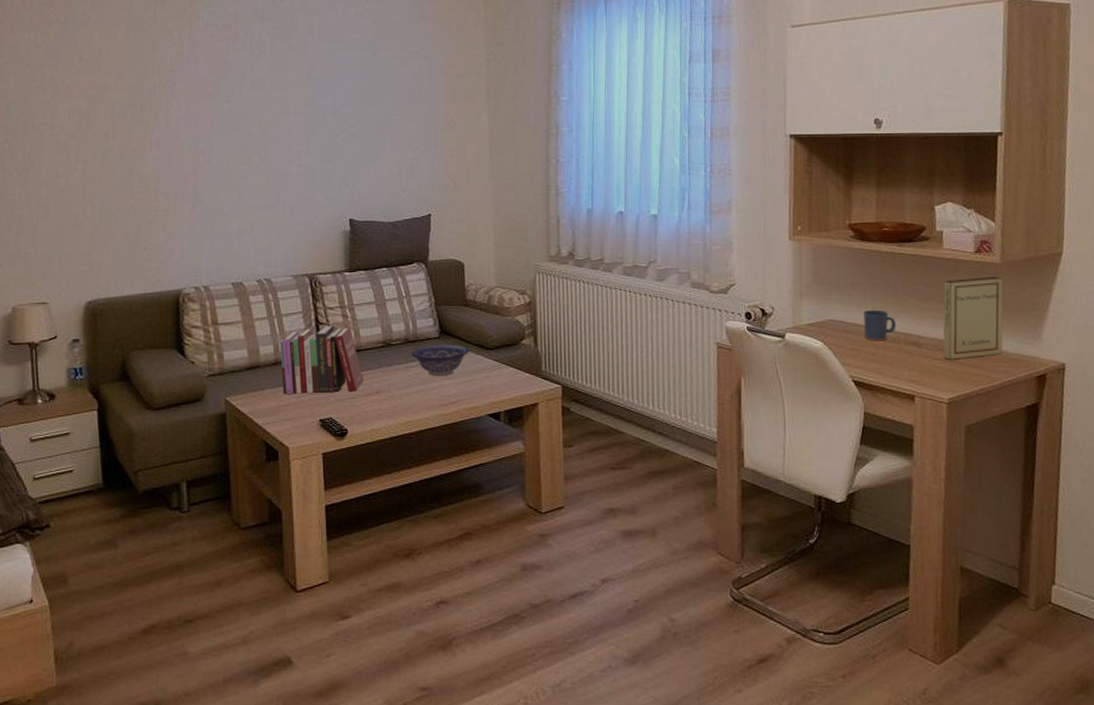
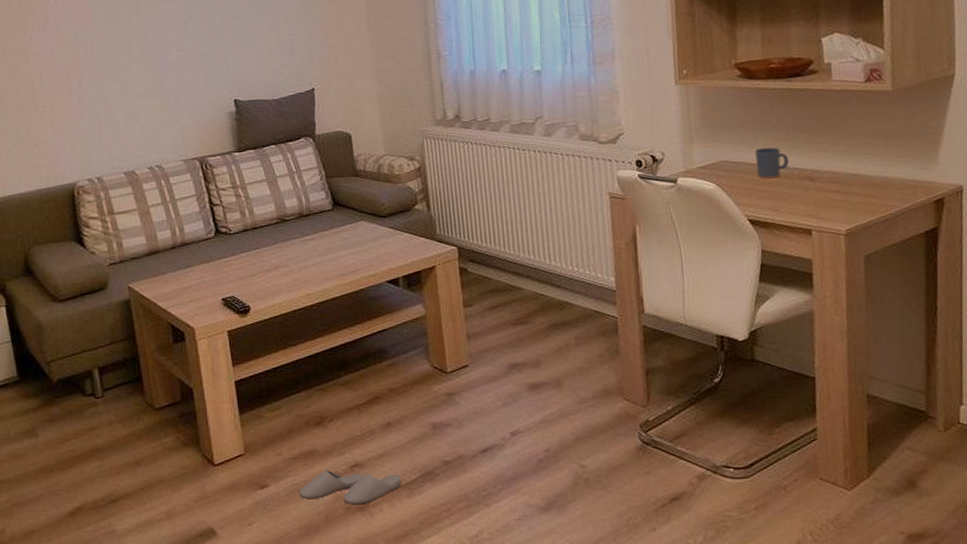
books: present [280,326,364,395] -> none [176,206,262,278]
slippers: none [381,604,487,644] -> present [299,469,402,505]
decorative bowl: present [412,344,469,377] -> none [306,215,363,248]
book: present [943,277,1004,360] -> none [834,104,899,191]

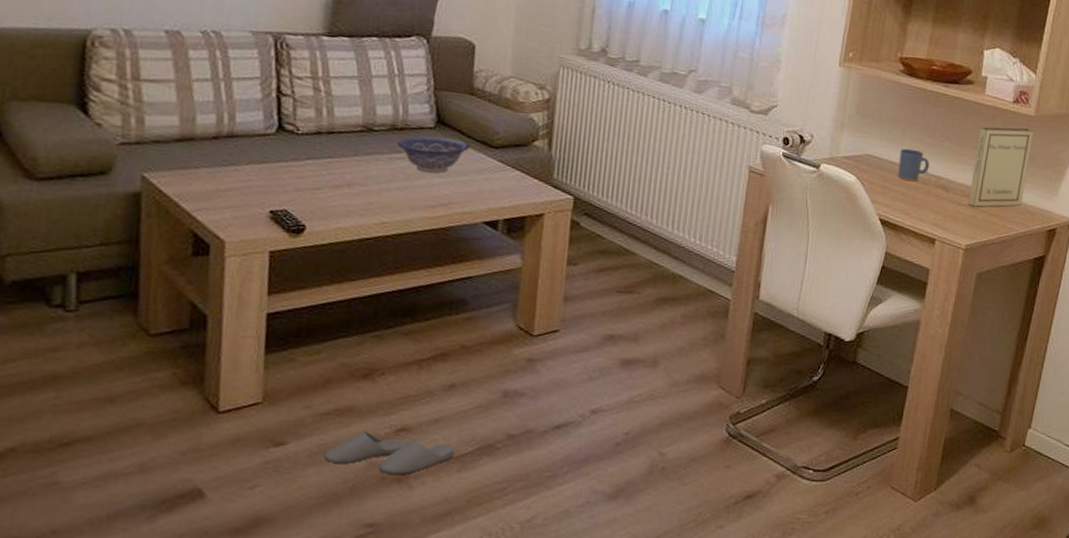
decorative bowl: none [306,215,363,248] -> present [398,136,470,174]
book: none [834,104,899,191] -> present [967,127,1034,207]

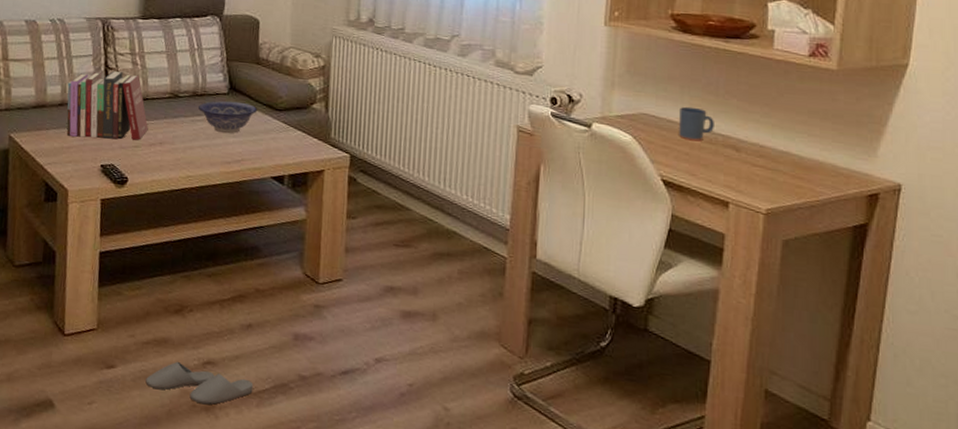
books: none [223,98,334,182] -> present [66,71,149,141]
book: present [967,127,1034,207] -> none [764,83,838,169]

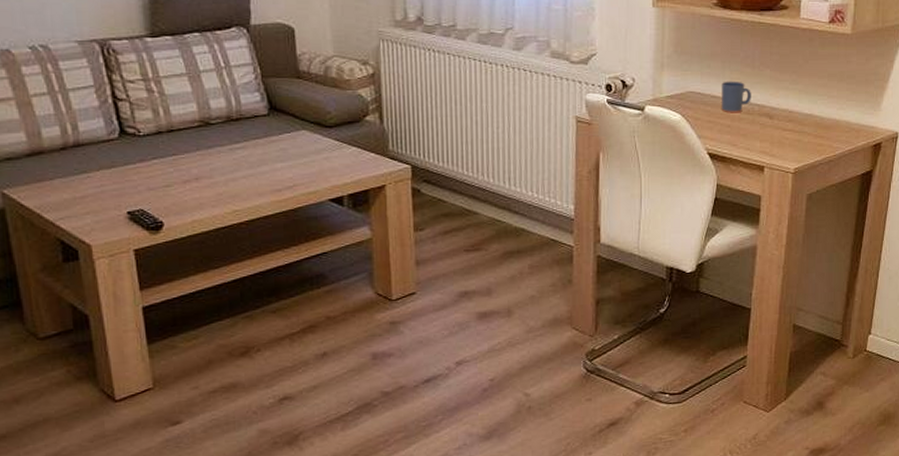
books: present [66,71,149,141] -> none [67,102,179,185]
slippers: present [145,361,254,405] -> none [218,403,336,440]
decorative bowl: present [198,101,258,134] -> none [236,122,305,159]

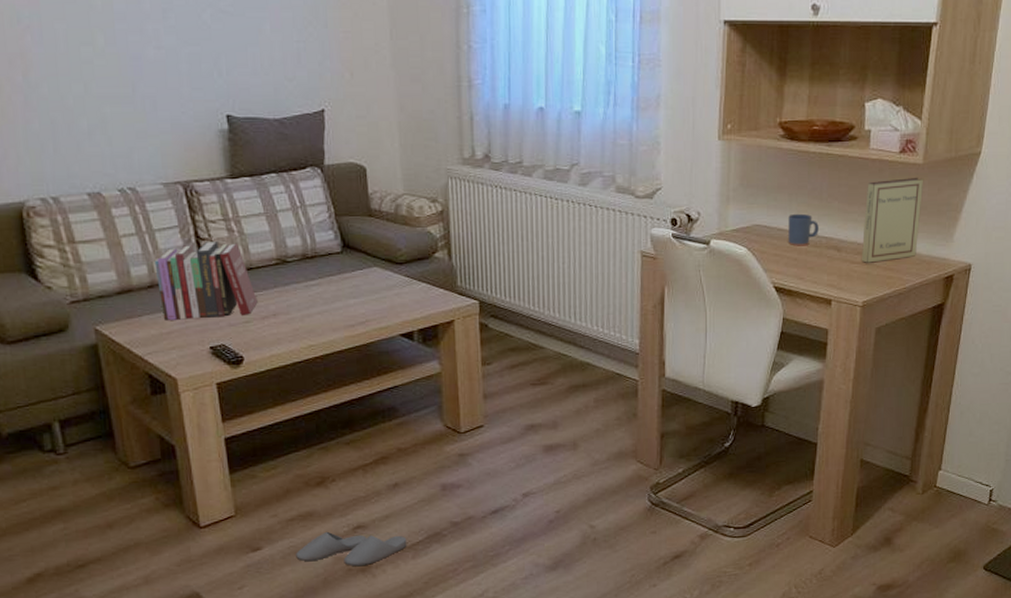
books: none [67,102,179,185] -> present [154,242,258,322]
slippers: none [218,403,336,440] -> present [296,531,407,567]
book: none [792,48,852,130] -> present [861,178,923,263]

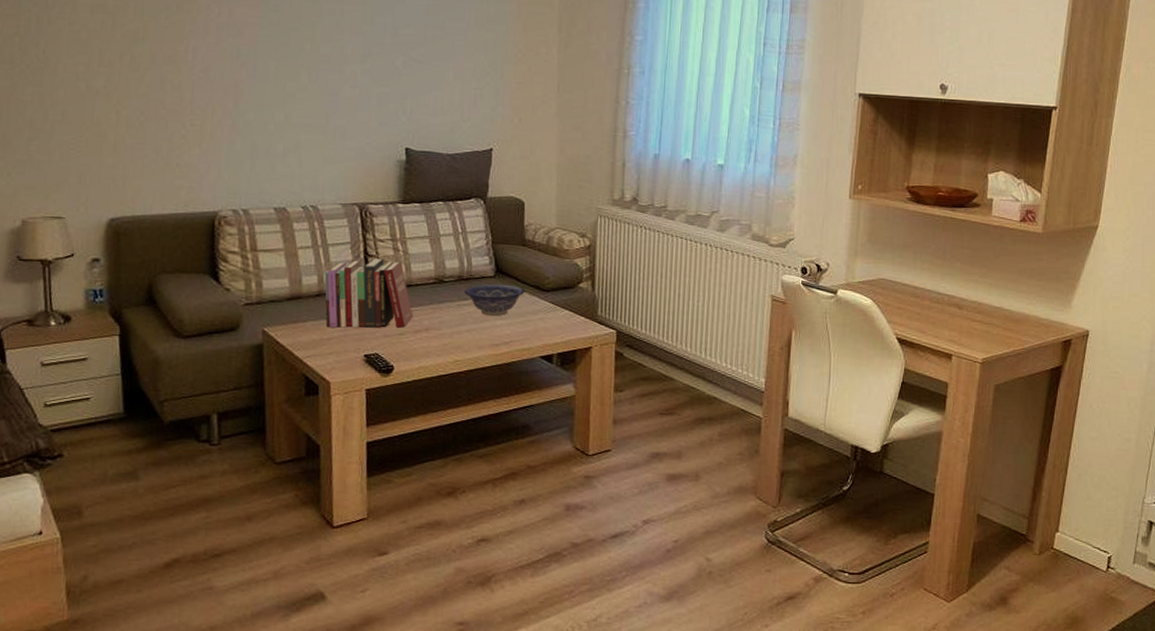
slippers: present [296,531,407,567] -> none [420,541,528,580]
decorative bowl: none [311,260,377,296] -> present [465,283,525,317]
mug: present [788,213,819,246] -> none [912,270,941,302]
book: present [861,178,923,263] -> none [981,245,1042,322]

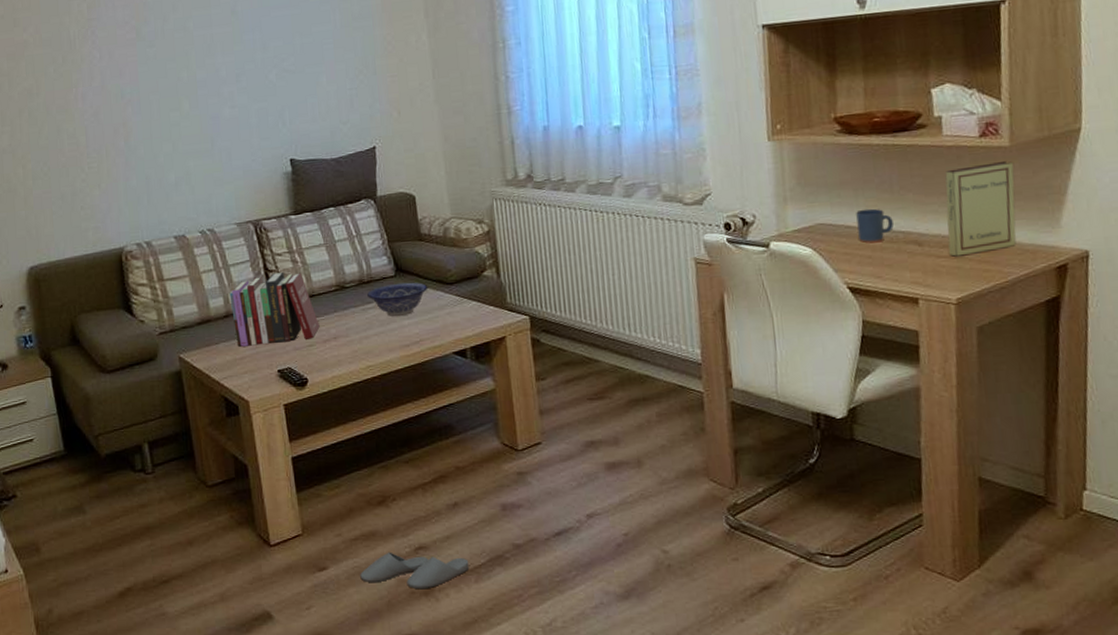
slippers: none [420,541,528,580] -> present [360,552,470,590]
mug: none [912,270,941,302] -> present [856,208,894,243]
book: none [981,245,1042,322] -> present [945,161,1016,257]

